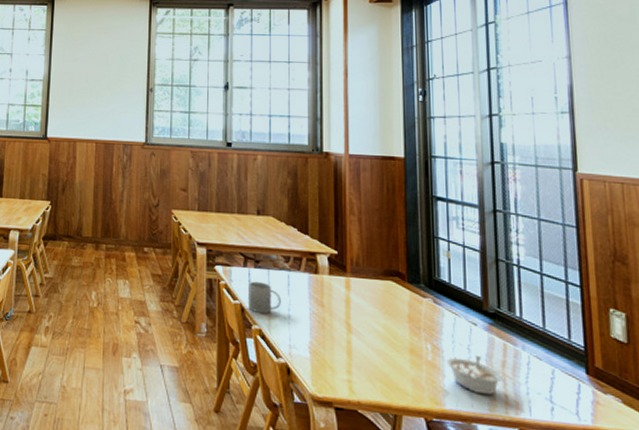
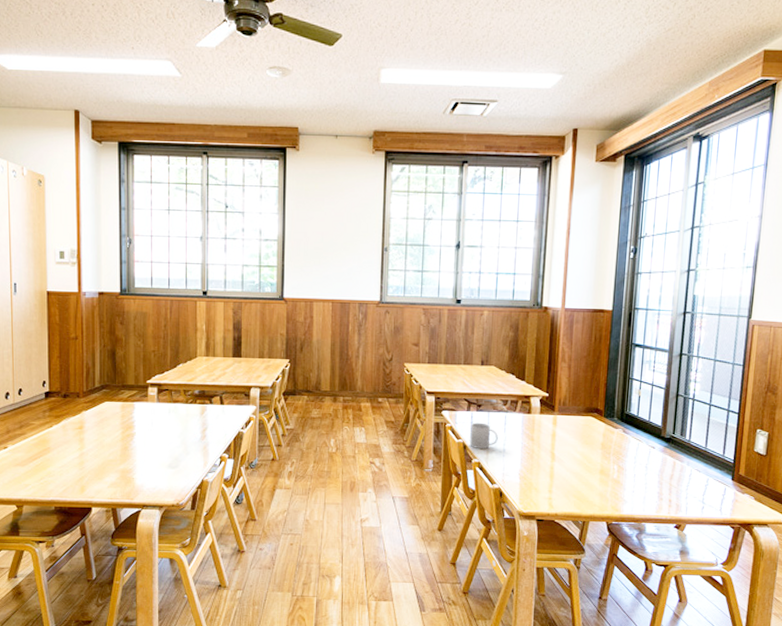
legume: present [447,355,504,396] -> none [628,471,670,501]

